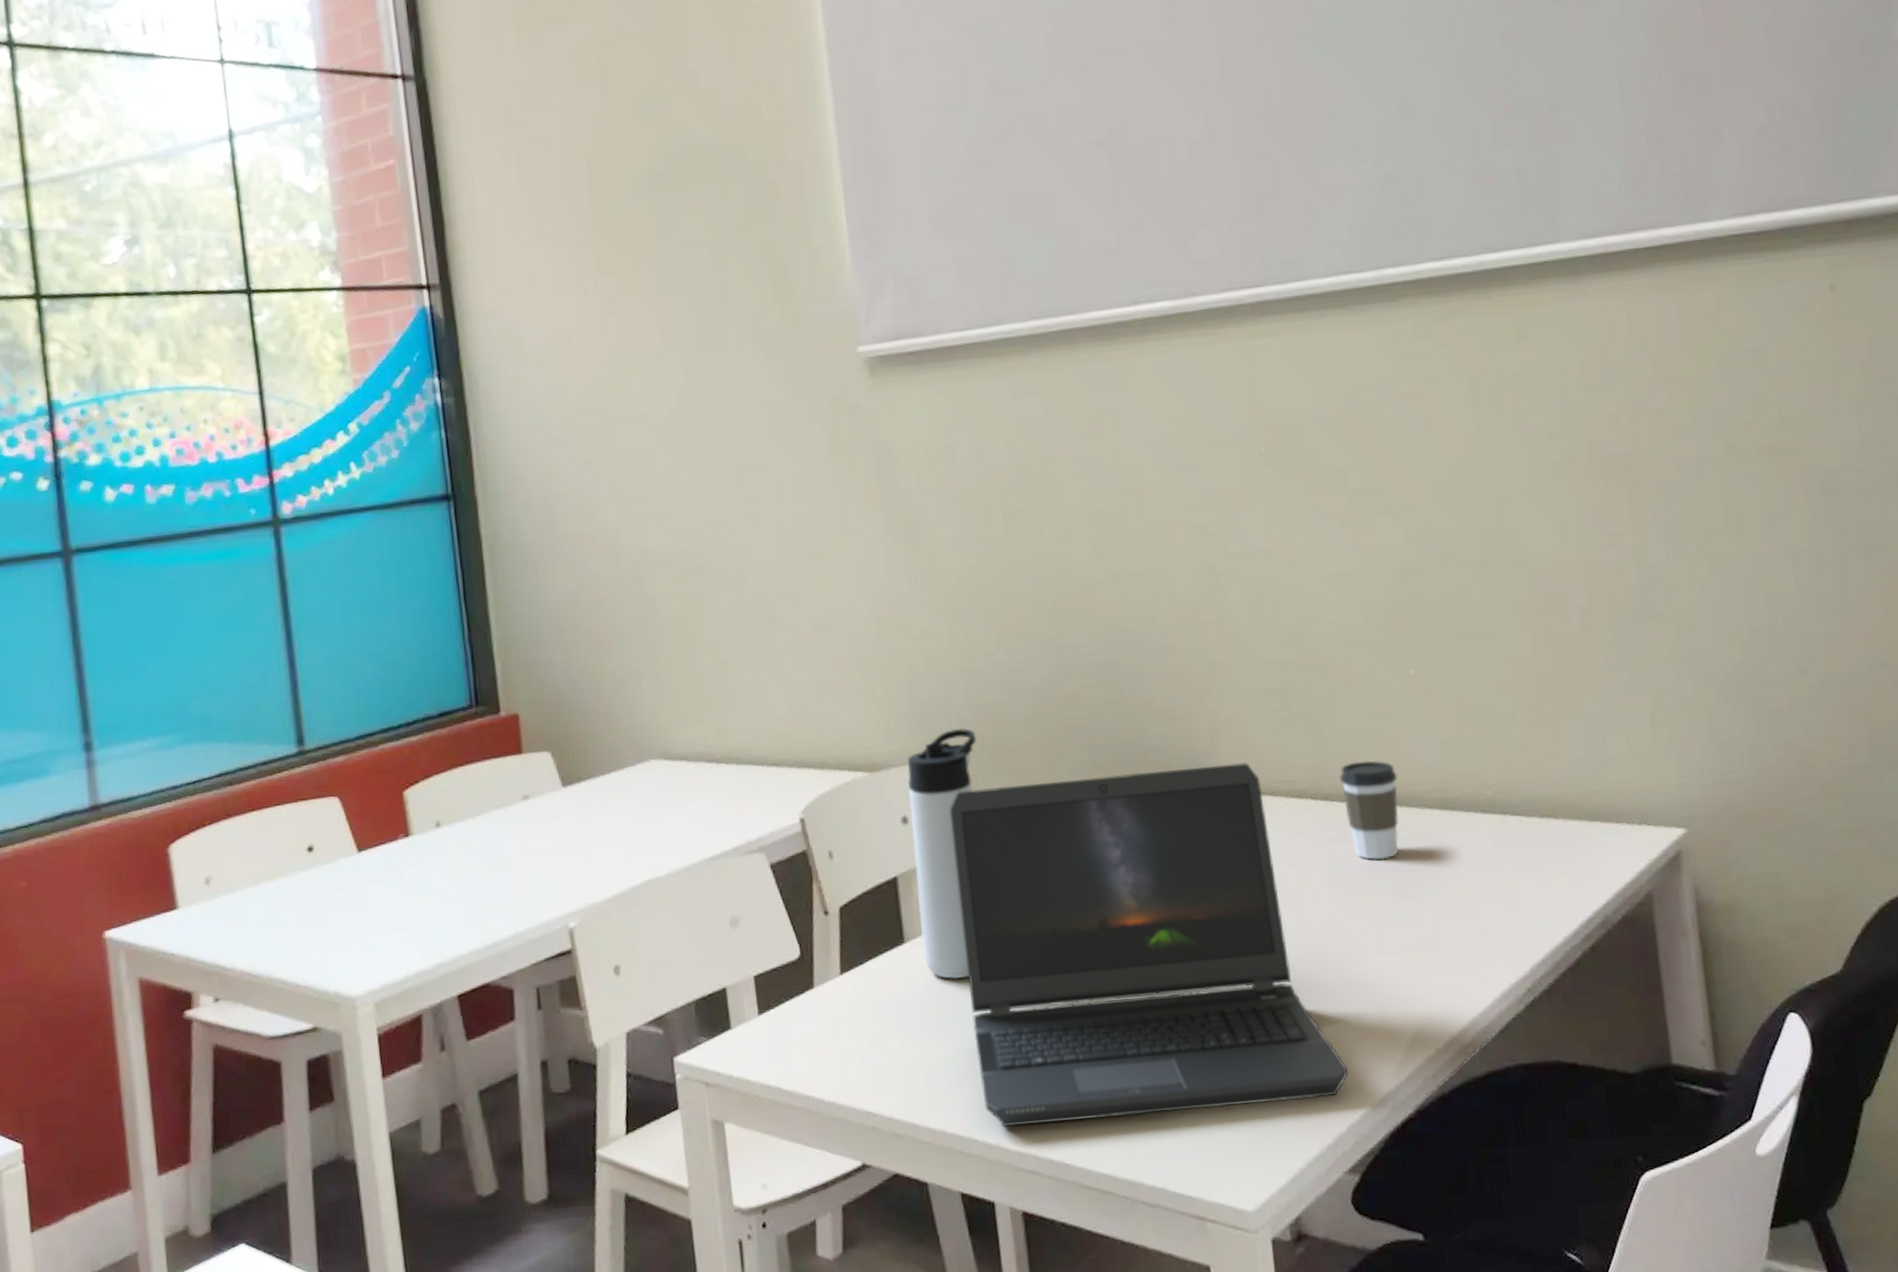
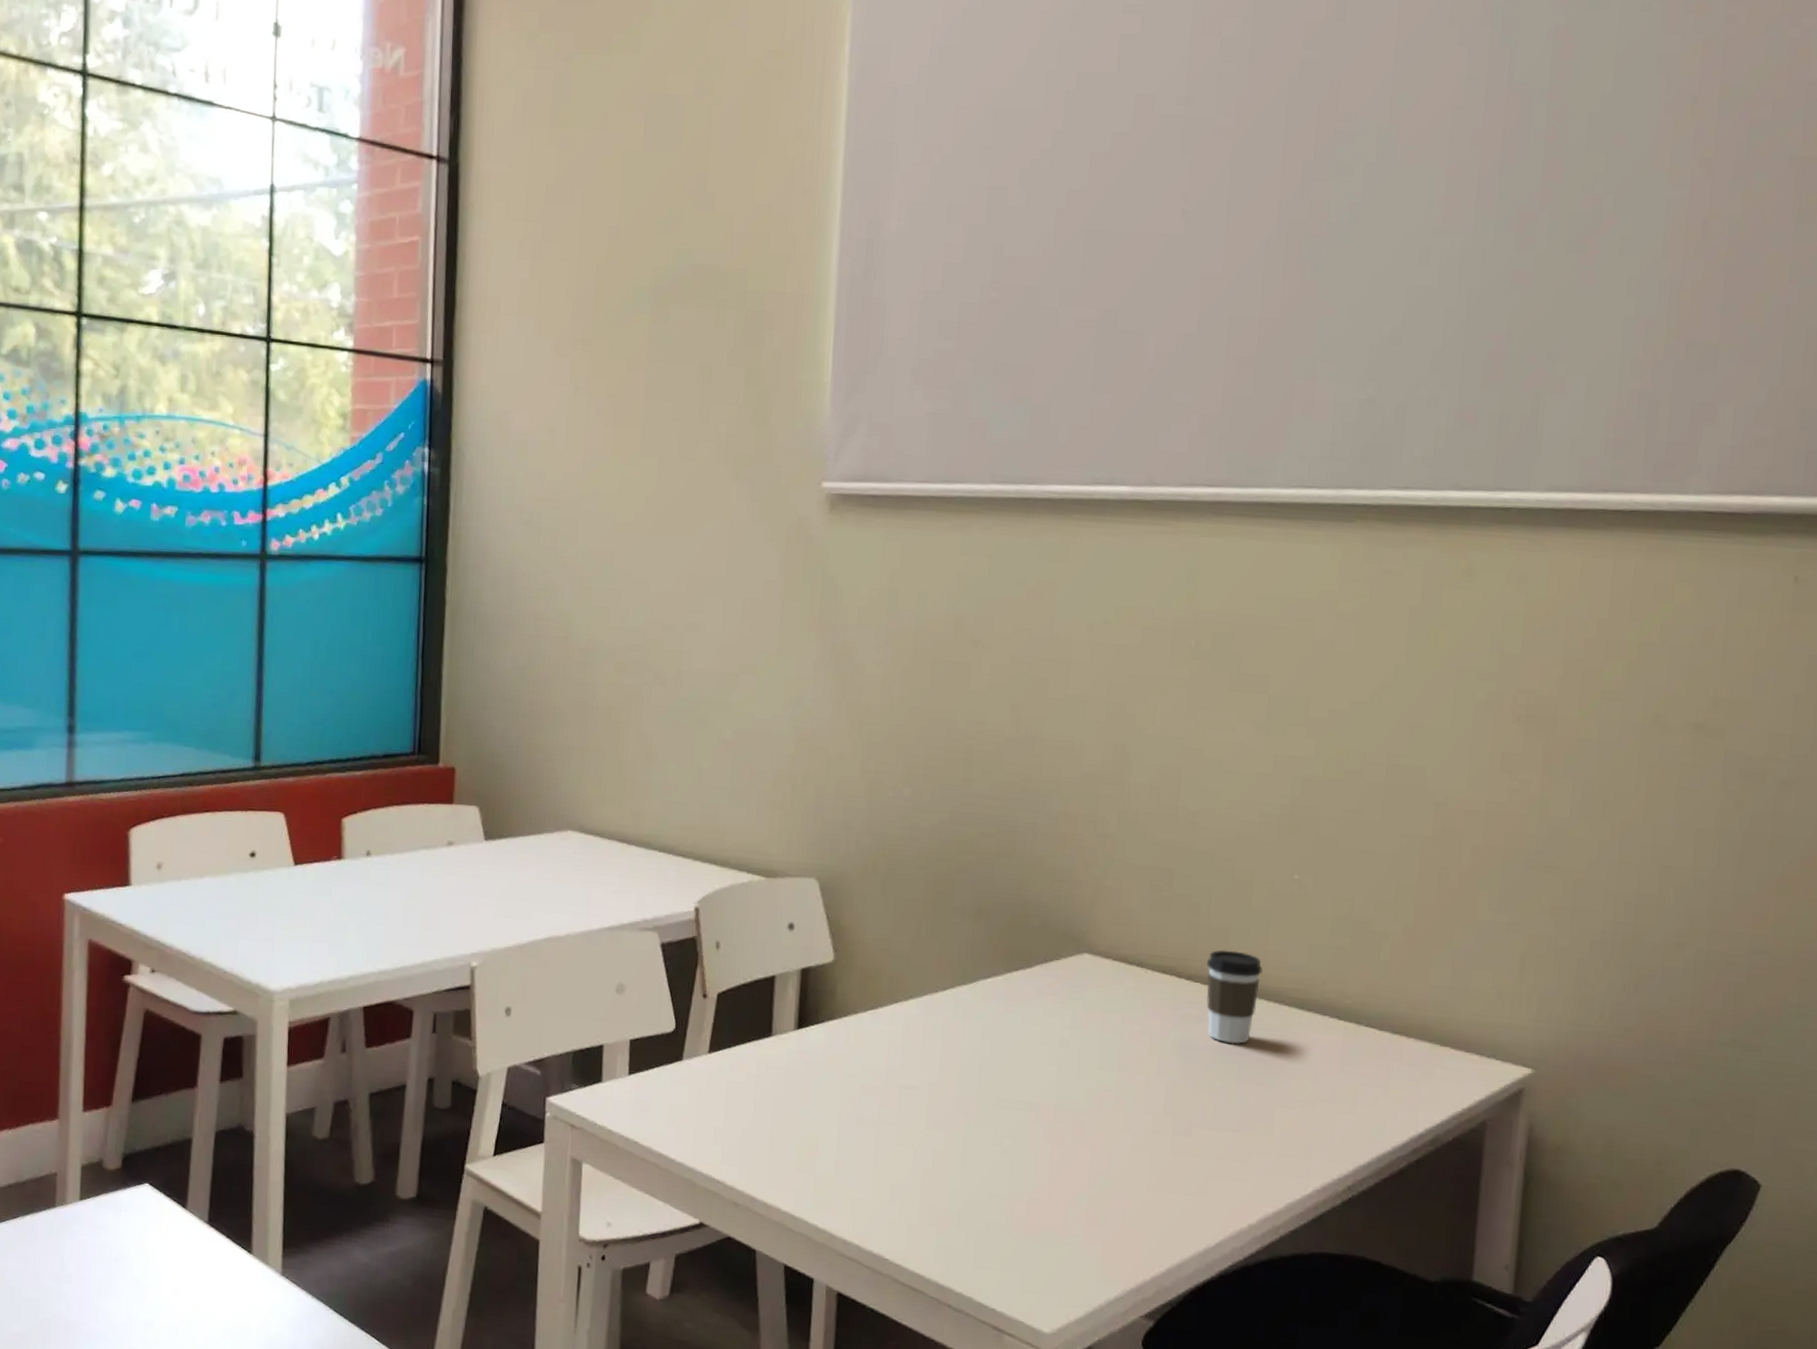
thermos bottle: present [908,728,976,980] -> none [787,851,871,1078]
laptop computer: present [950,762,1348,1128] -> none [819,909,1162,1247]

